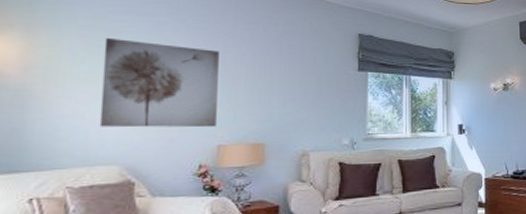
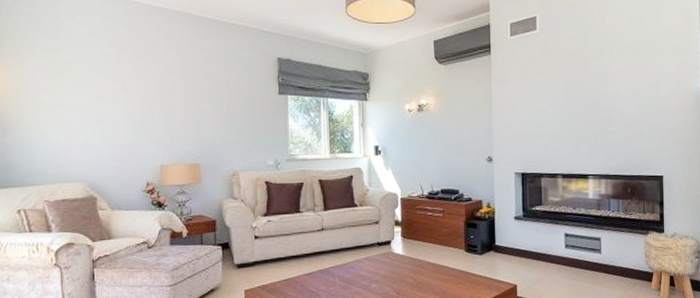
wall art: present [99,37,219,128] -> none [61,68,158,150]

